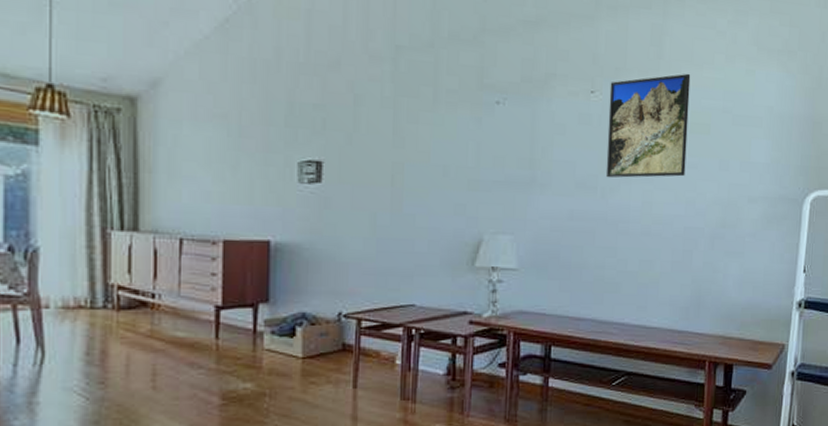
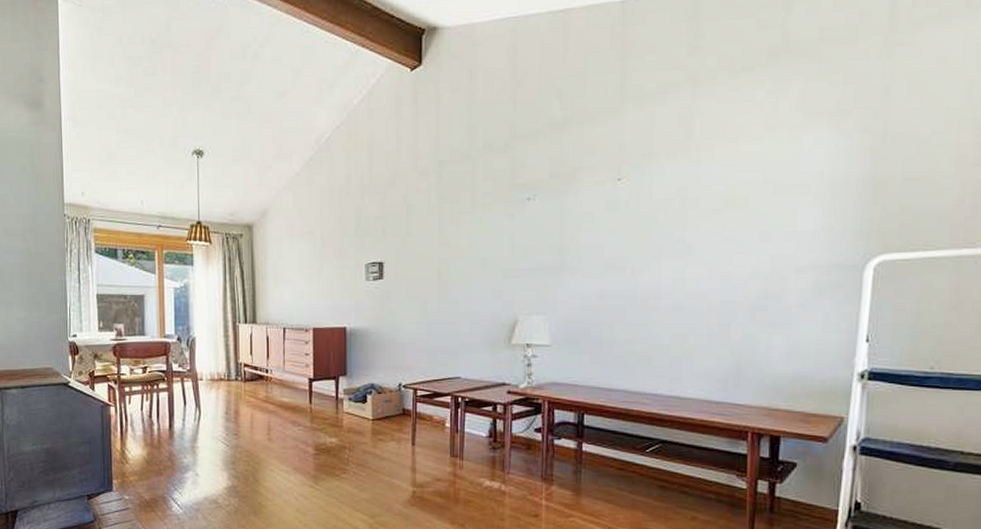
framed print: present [605,73,691,178] -> none [634,149,724,258]

